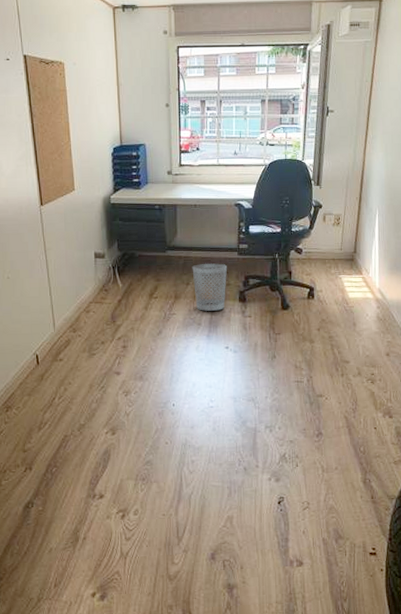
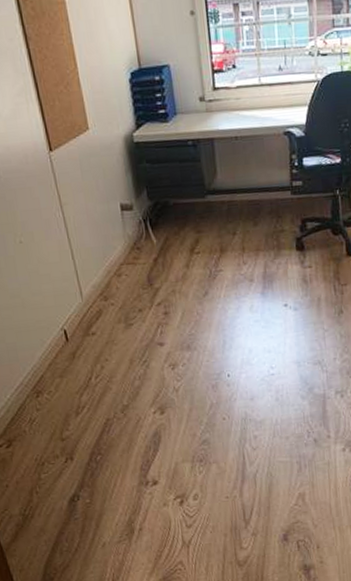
wastebasket: present [192,263,228,311] -> none [237,206,280,265]

